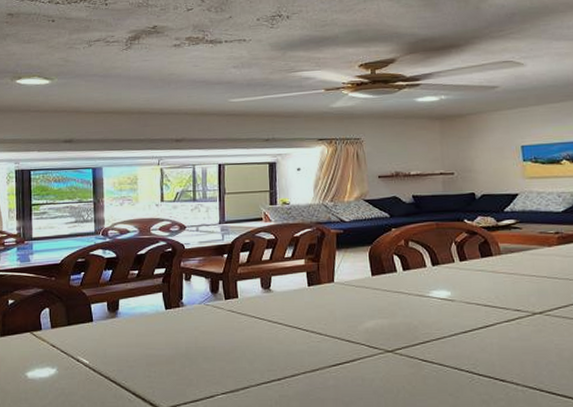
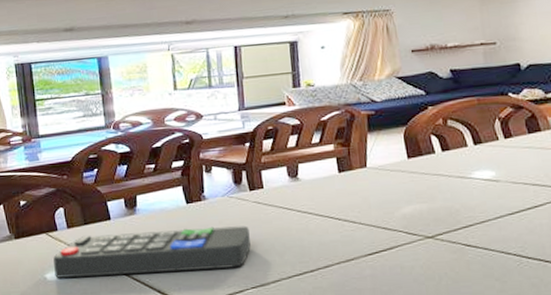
remote control: none [35,332,223,376] -> present [53,226,251,278]

